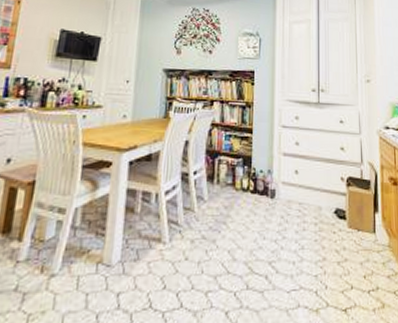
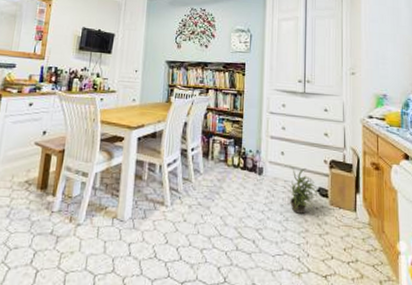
potted plant: none [303,185,335,240] -> present [287,165,317,214]

